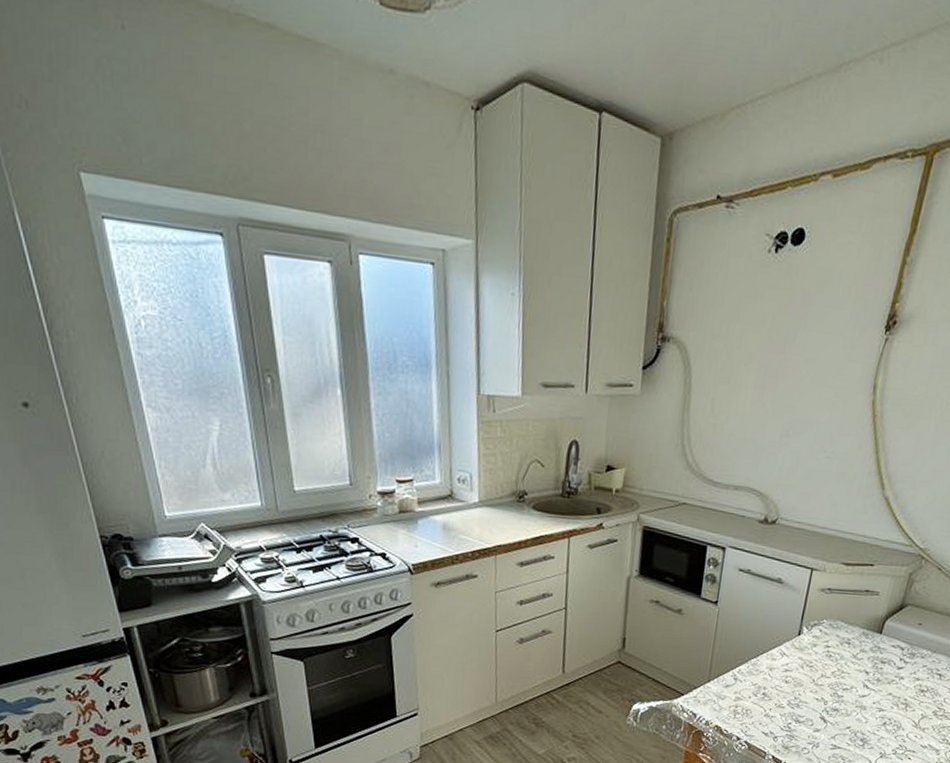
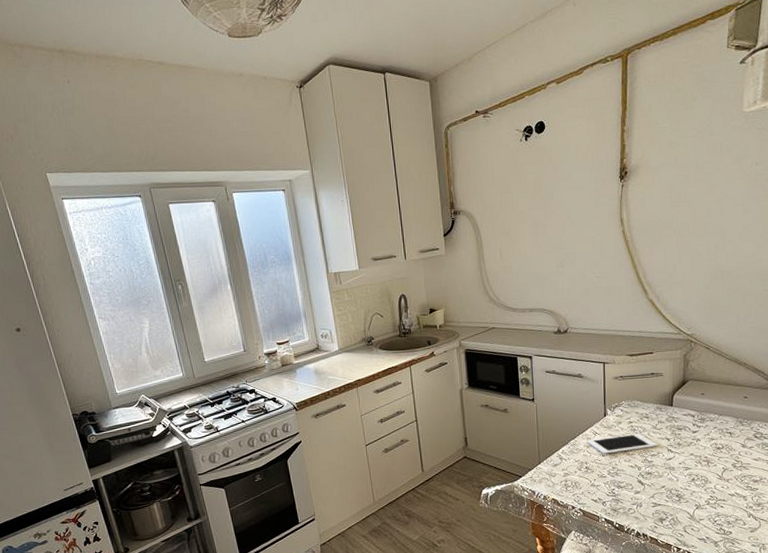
cell phone: none [772,660,854,681] -> present [588,433,658,454]

